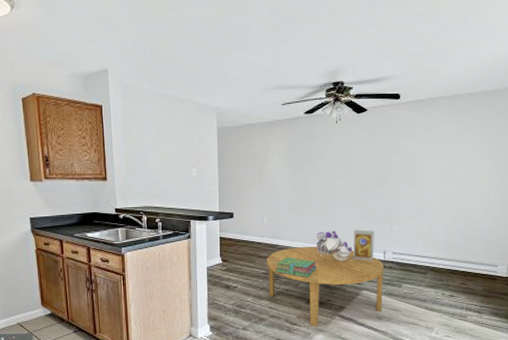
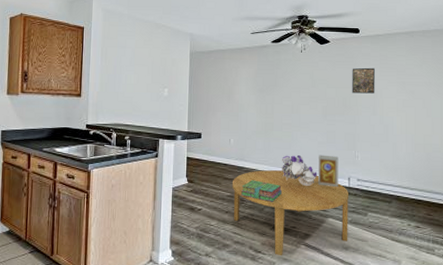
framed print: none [390,137,415,165] -> present [352,67,375,94]

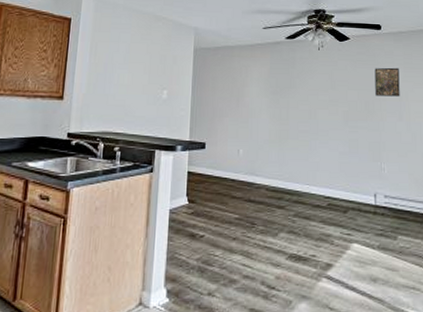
dining table: present [233,170,348,256] -> none [241,186,377,293]
stack of books: present [241,180,282,202] -> none [252,199,299,225]
bouquet: present [281,155,317,186] -> none [298,168,339,205]
book: present [318,155,339,188] -> none [340,167,363,206]

